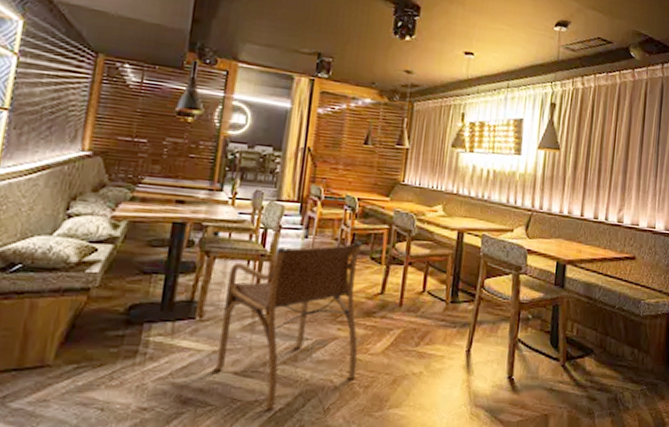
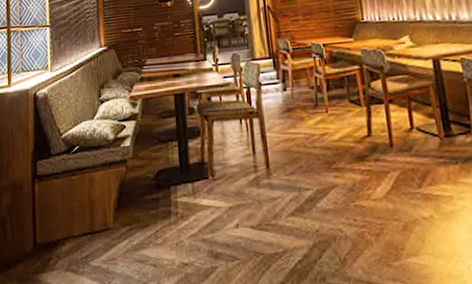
armchair: present [213,241,362,410] -> none [227,86,364,263]

